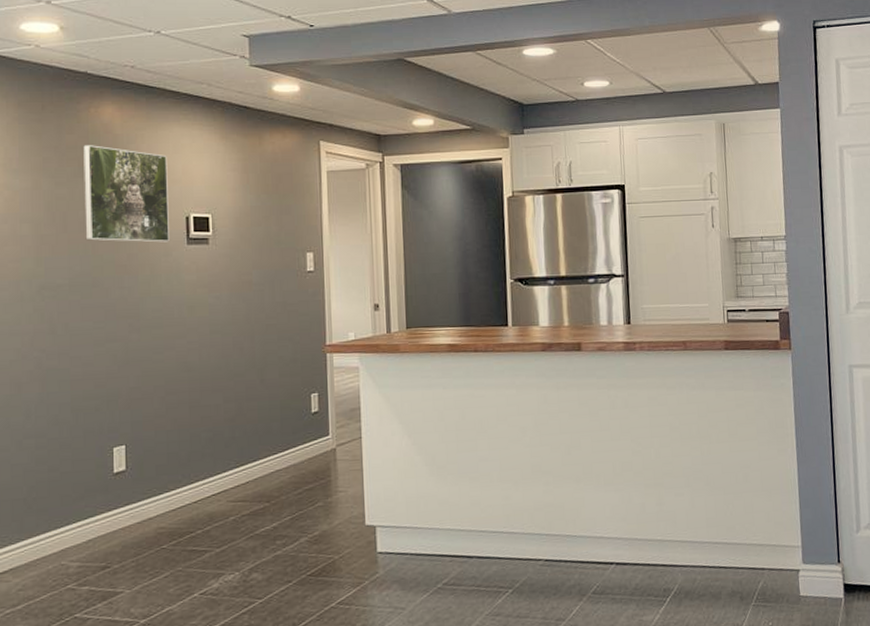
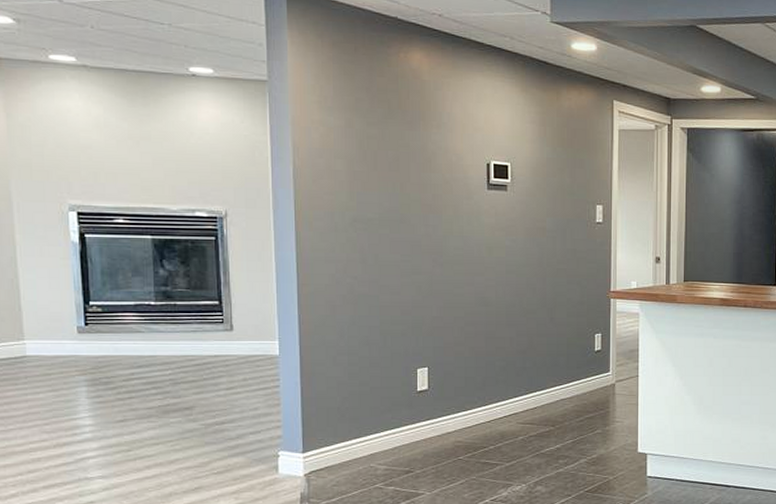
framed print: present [83,145,169,243] -> none [393,88,471,186]

